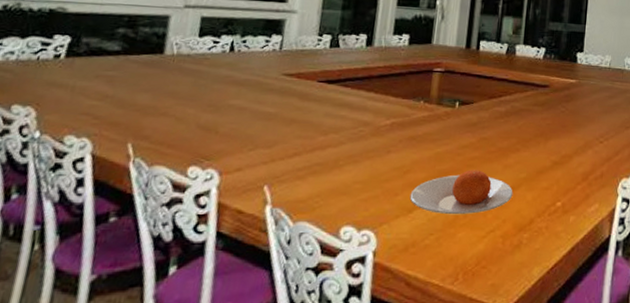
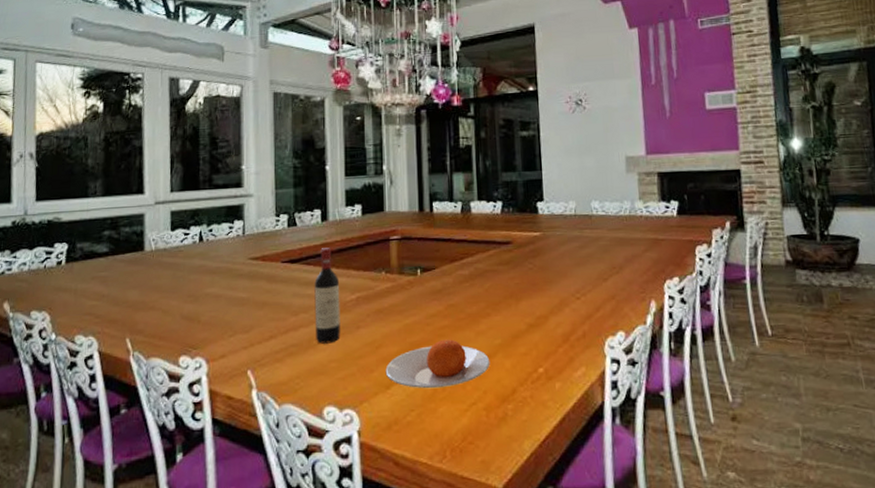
wine bottle: none [343,72,376,165] -> present [314,248,340,344]

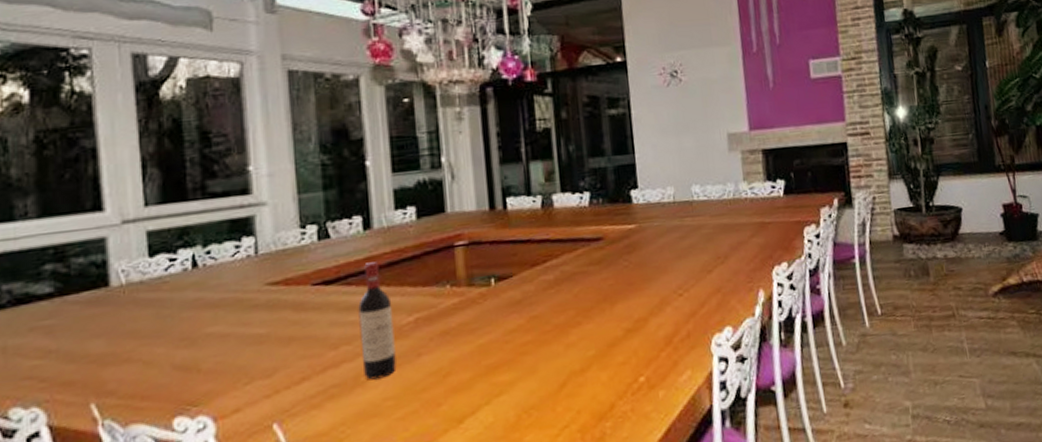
plate: present [385,339,490,389] -> none [456,356,584,418]

